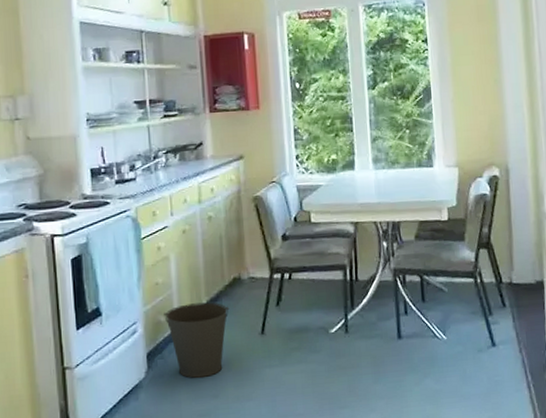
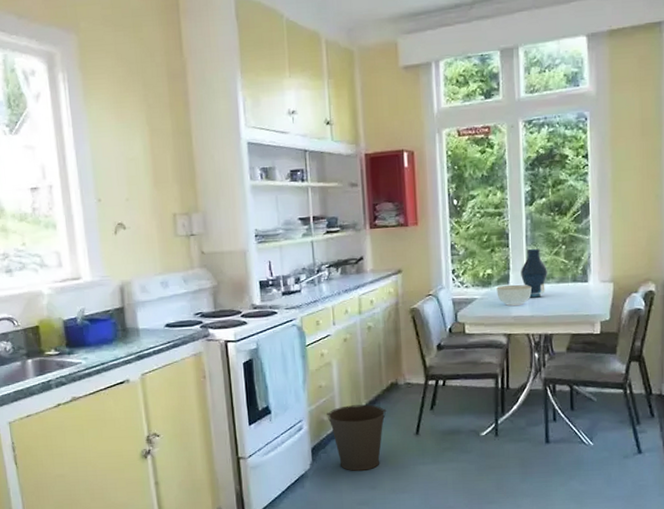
bowl: none [342,170,378,194] -> present [496,284,532,307]
vase: none [366,133,393,184] -> present [521,248,547,298]

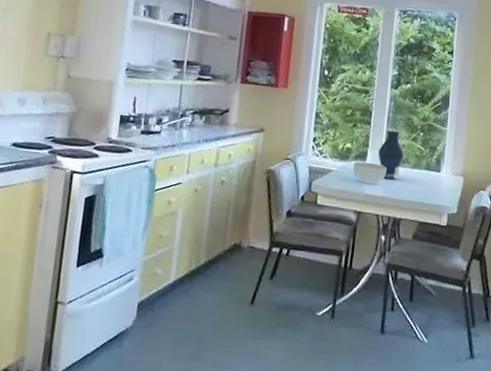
bucket: present [327,404,387,471] -> none [162,261,225,337]

